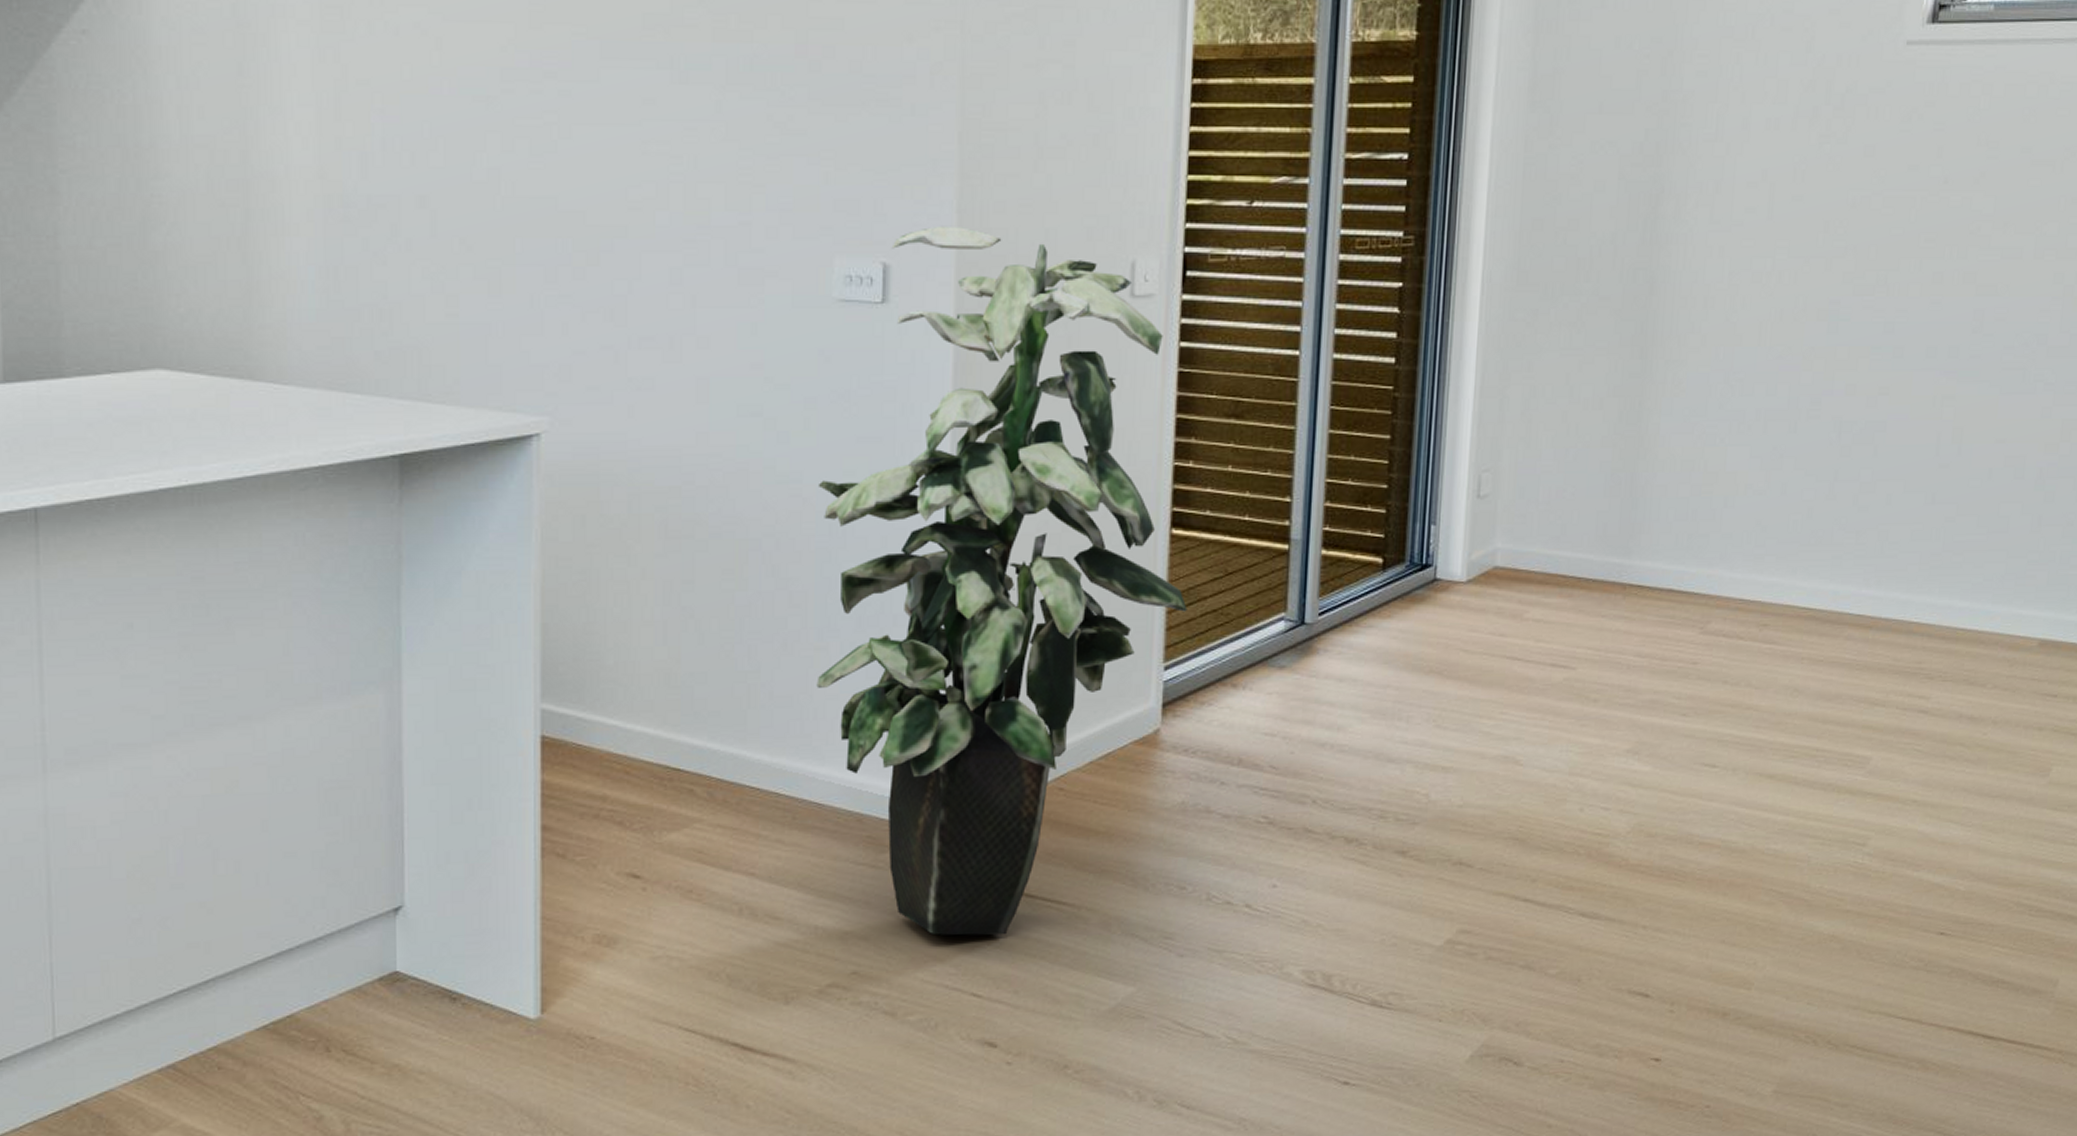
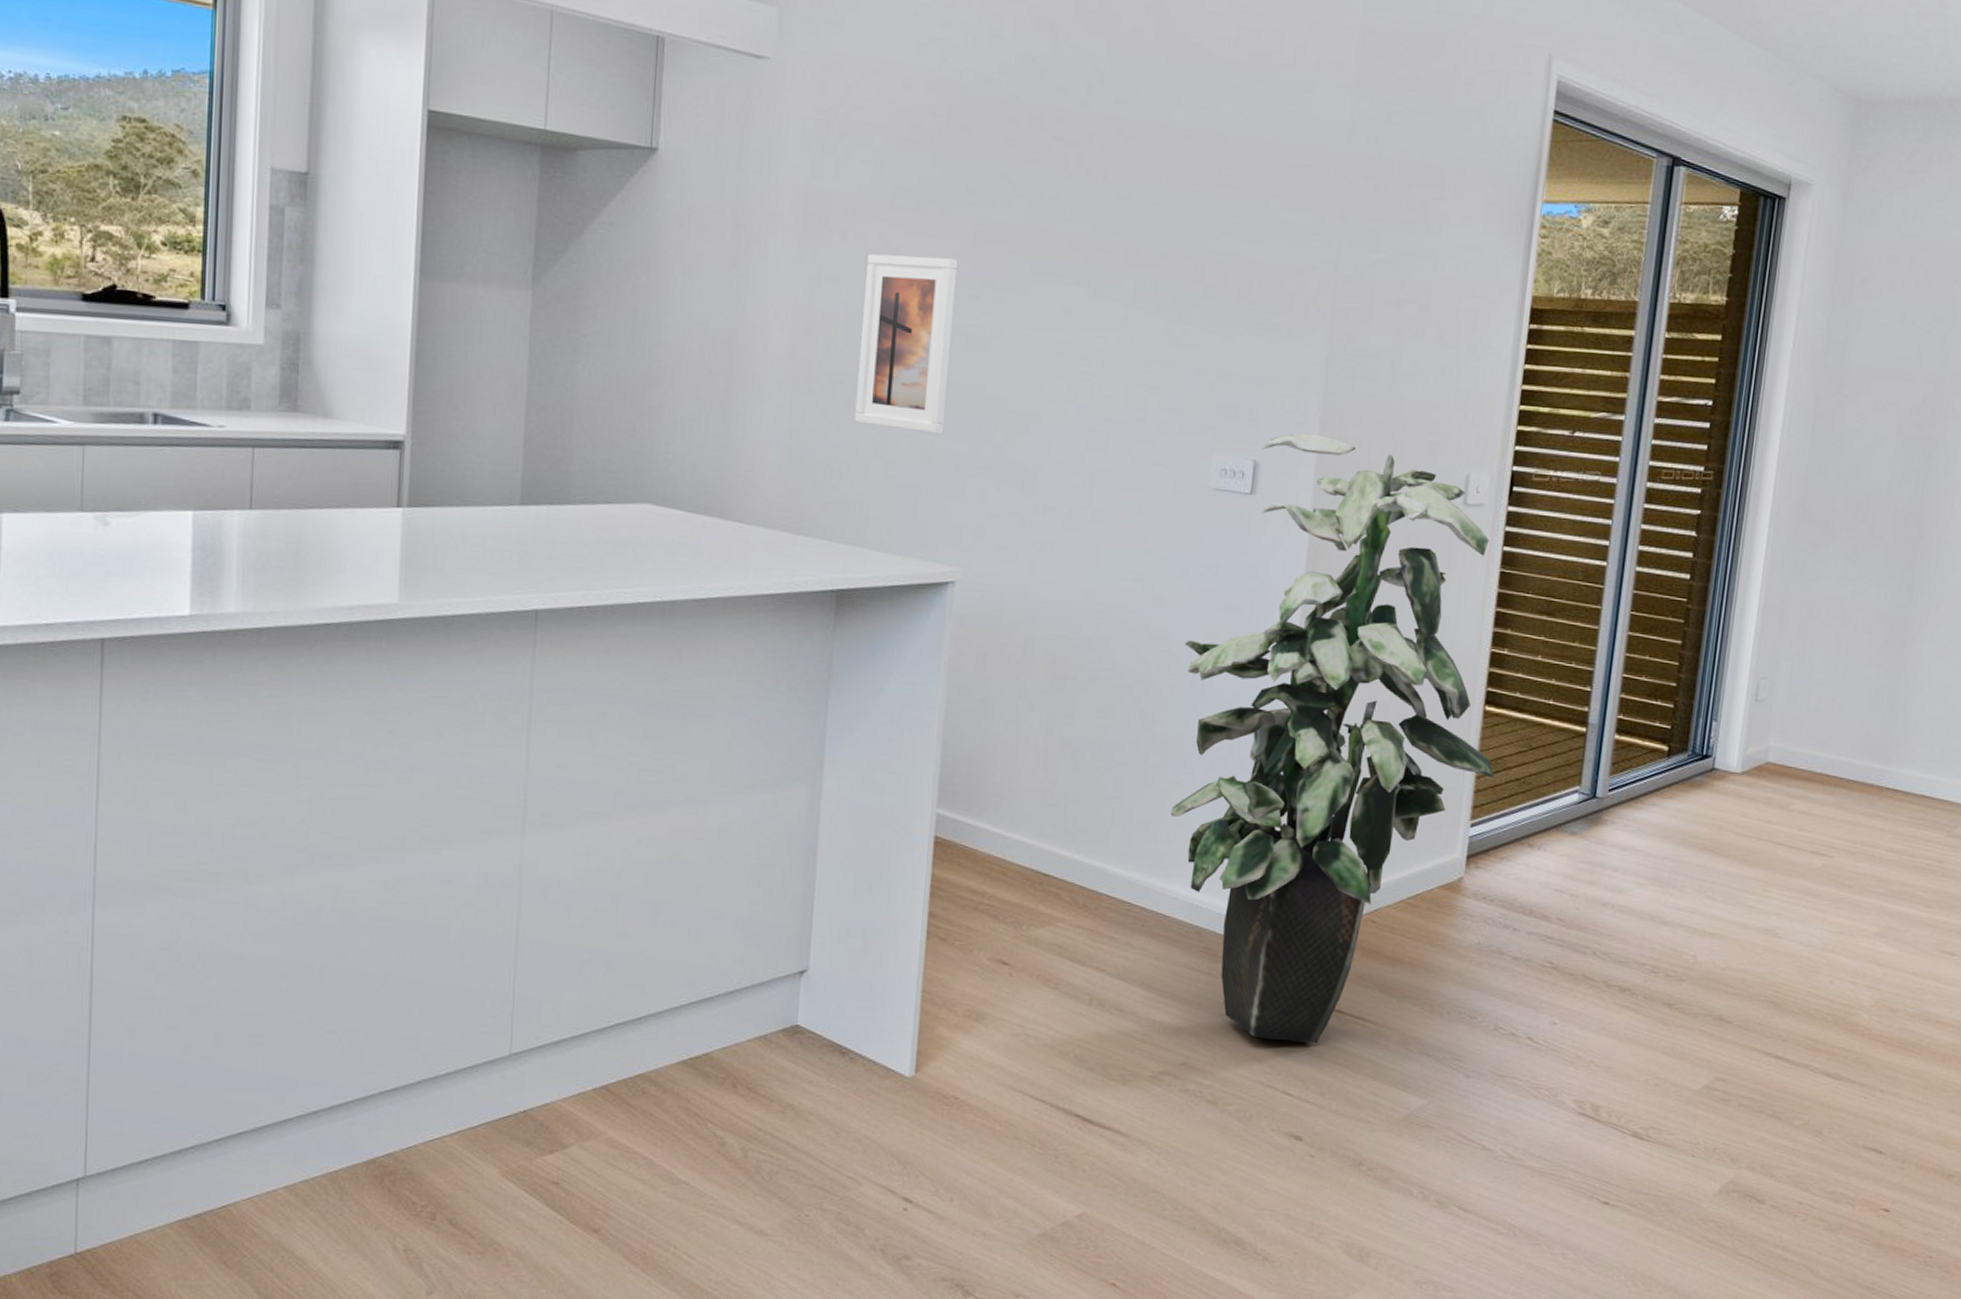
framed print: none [402,46,513,259] -> present [854,253,958,434]

